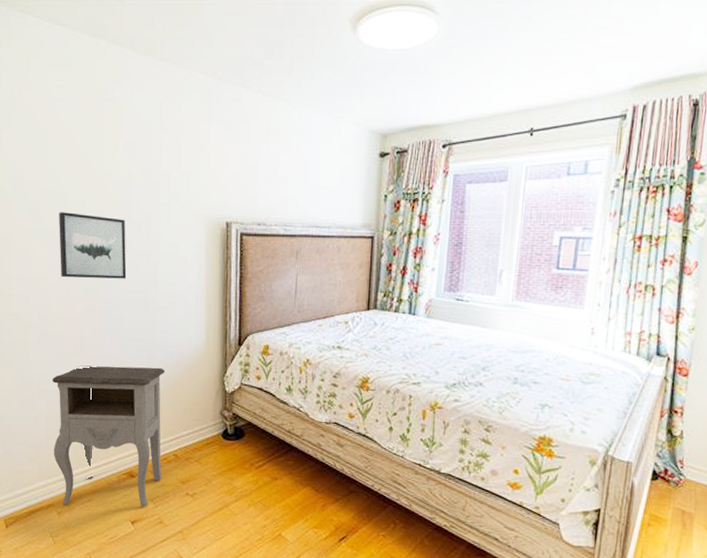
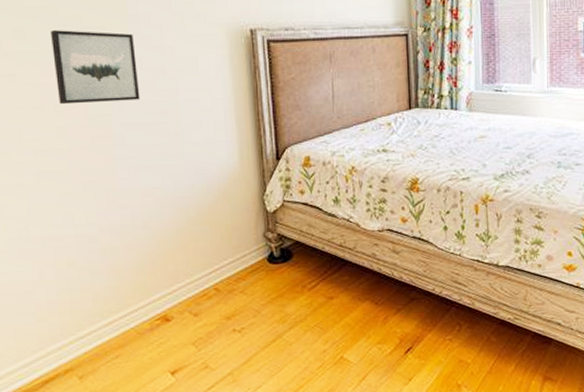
nightstand: present [52,365,166,507] -> none [59,194,203,367]

